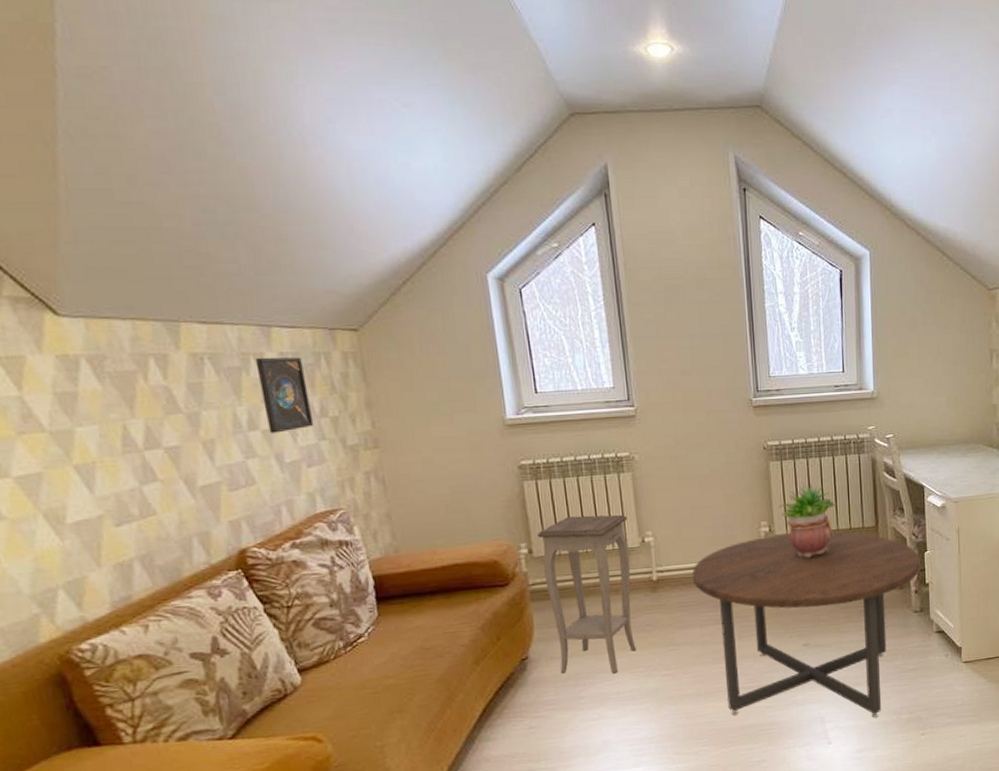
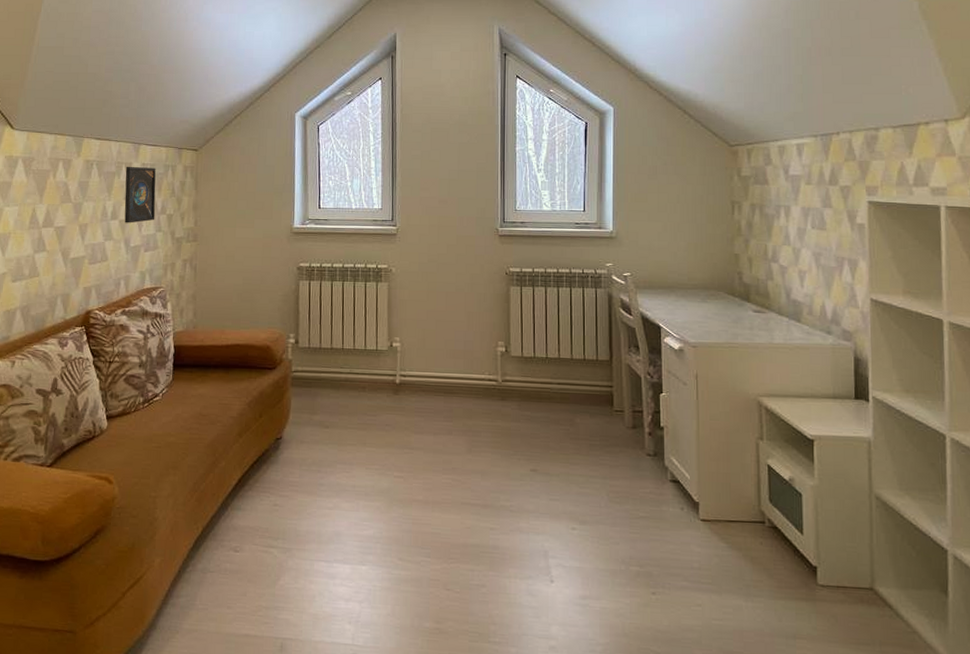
accent table: present [537,514,636,674] -> none [305,315,380,467]
coffee table: present [692,531,921,718] -> none [431,356,655,563]
potted plant: present [778,483,837,559] -> none [516,309,572,383]

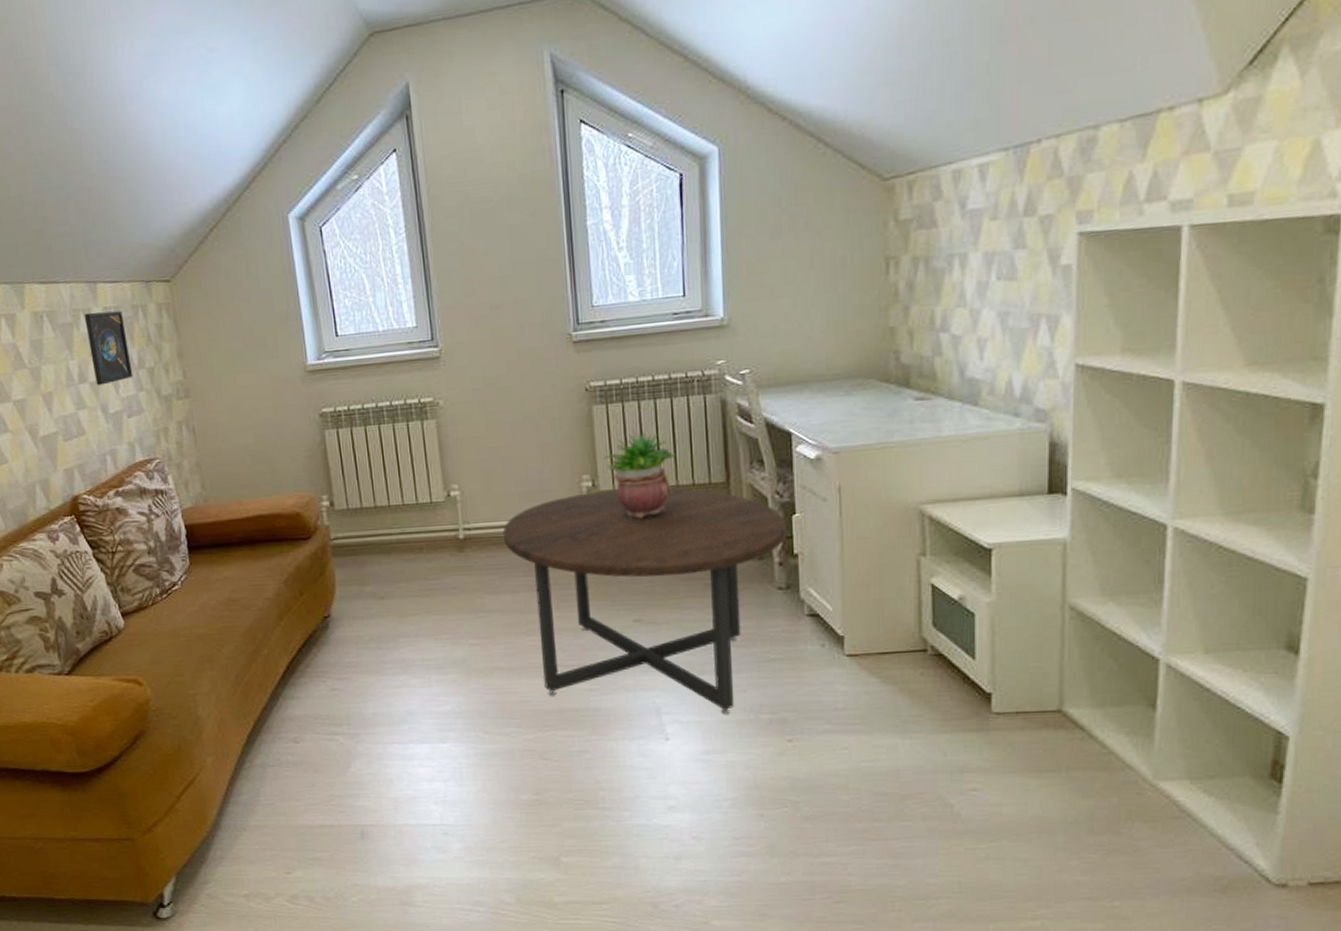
coffee table: none [431,356,655,563] -> present [502,488,787,714]
potted plant: none [516,309,572,383] -> present [603,430,677,519]

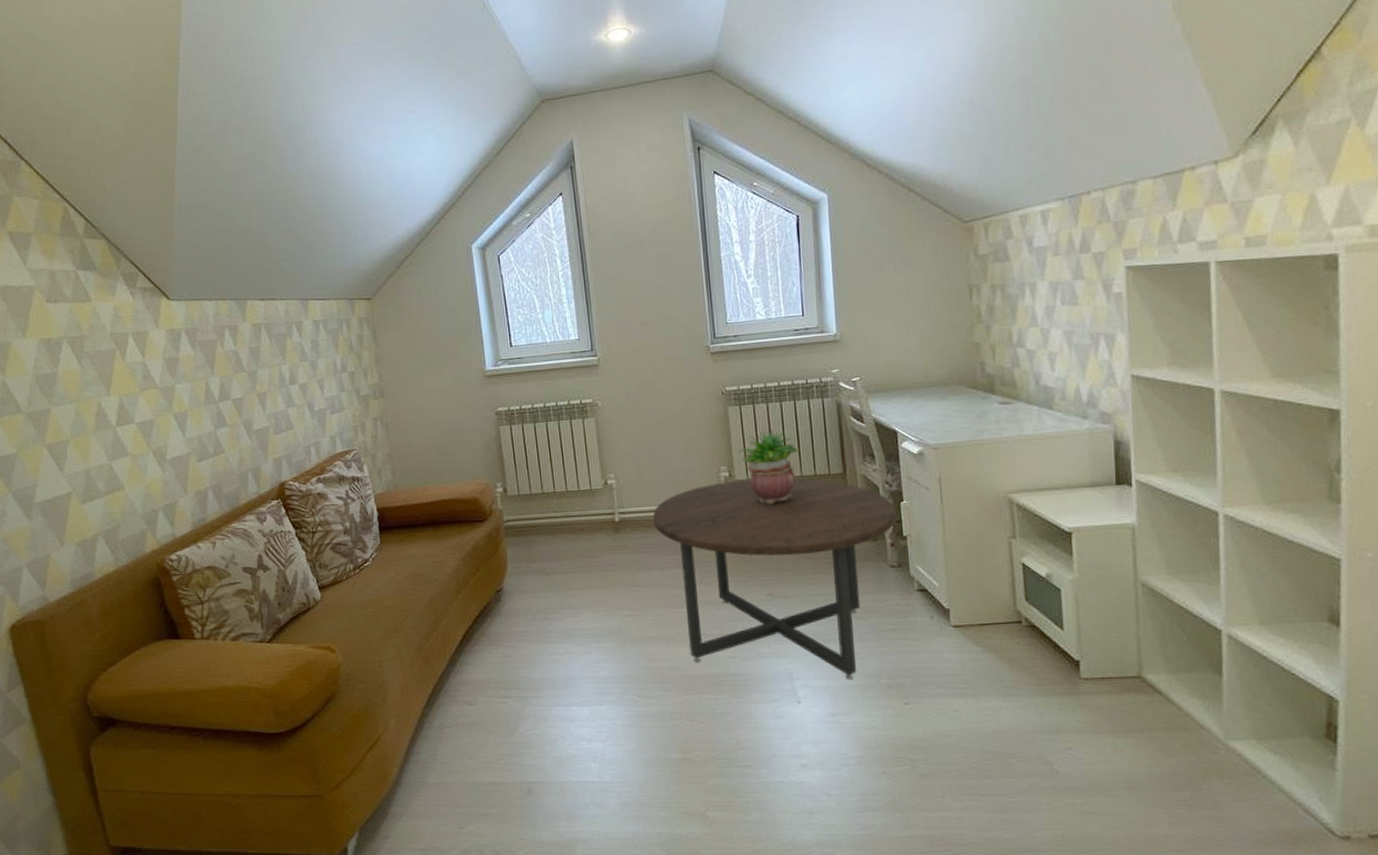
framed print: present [84,311,133,386] -> none [296,323,337,387]

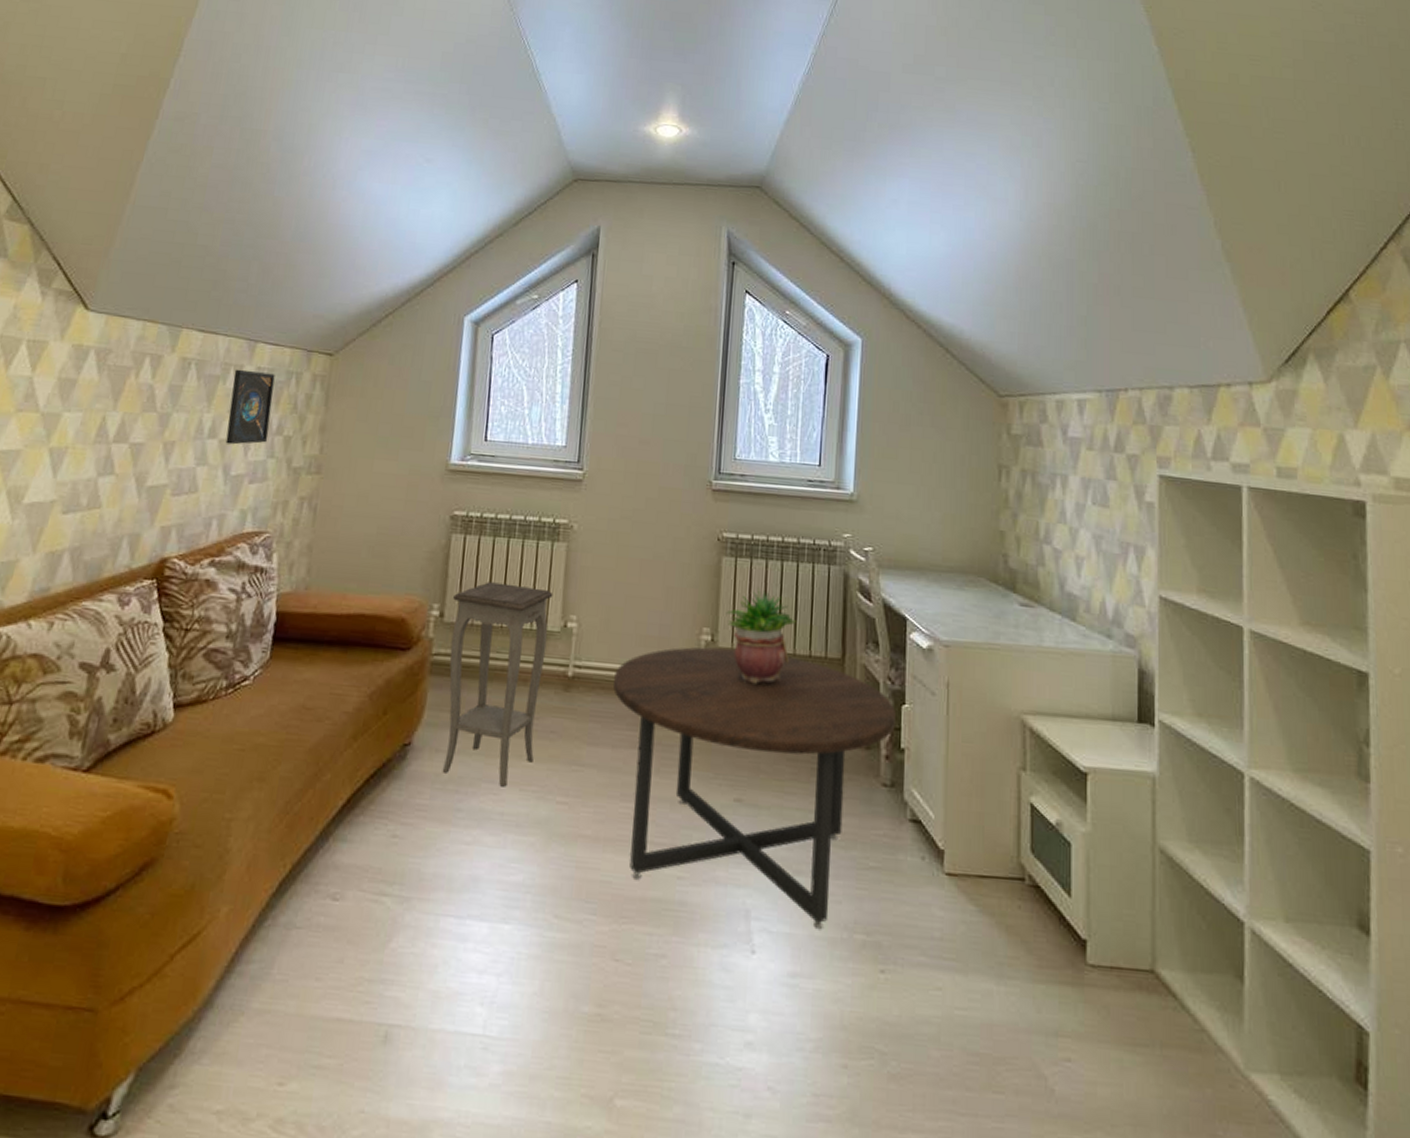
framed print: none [296,323,337,387] -> present [225,369,275,445]
accent table: none [511,457,600,611] -> present [442,582,553,787]

